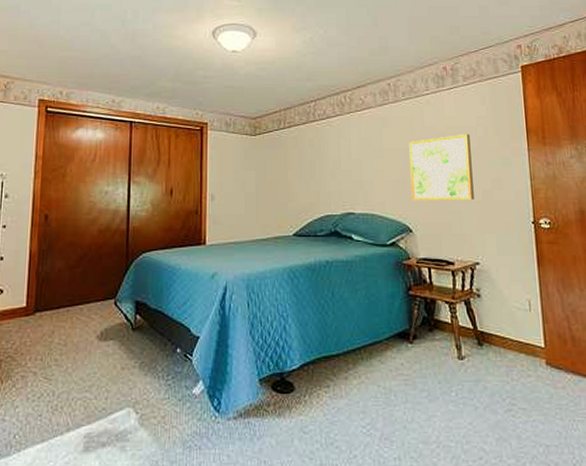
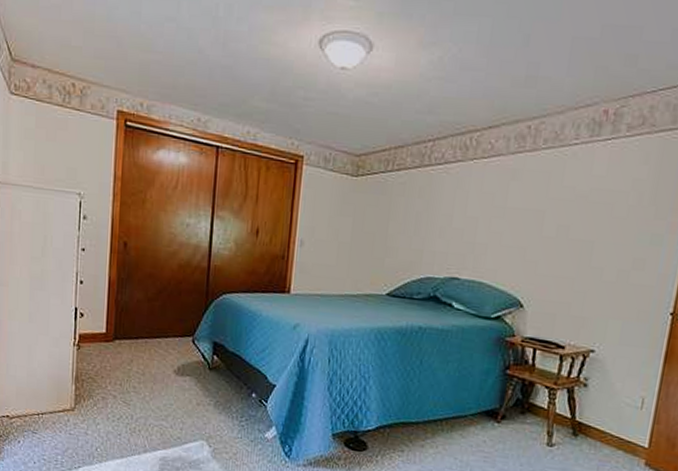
wall art: present [409,134,474,201] -> none [530,199,619,280]

